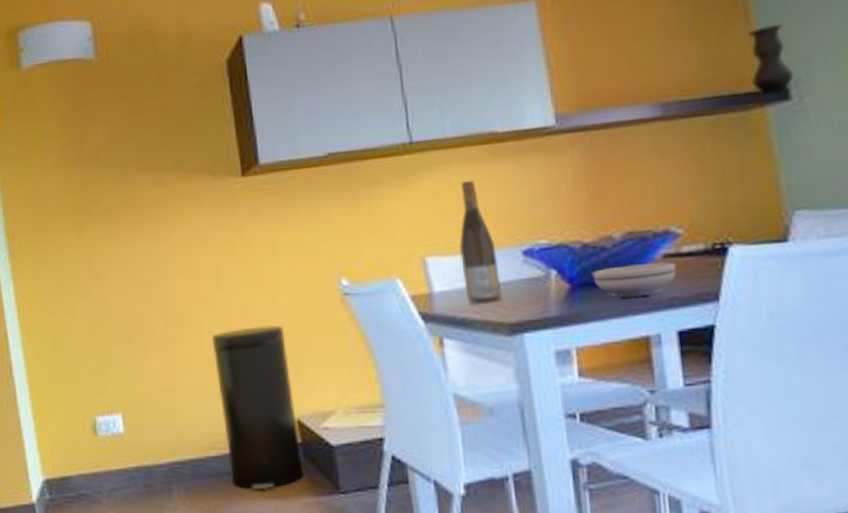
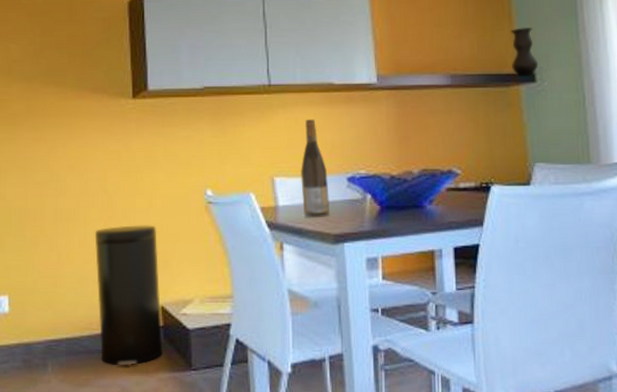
bowl: present [592,262,677,298] -> none [396,193,455,220]

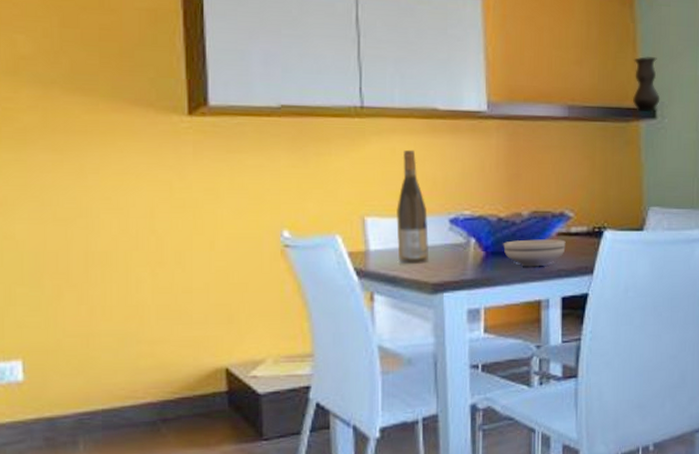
pedal bin: present [94,225,163,365] -> none [139,272,227,439]
bowl: none [396,193,455,220] -> present [503,238,566,267]

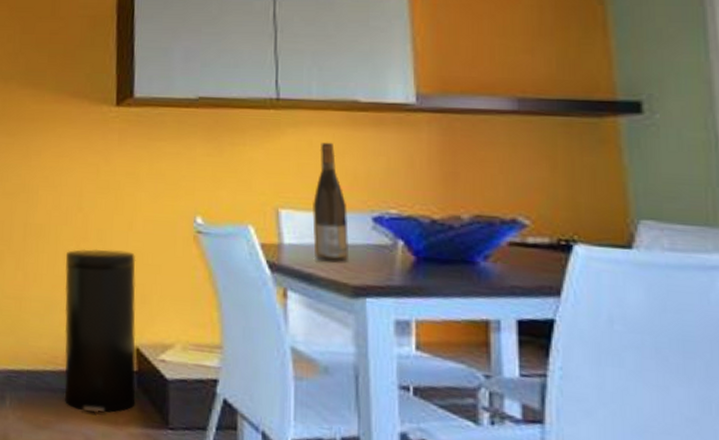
pedal bin: none [139,272,227,439] -> present [64,249,136,413]
bowl: present [503,238,566,267] -> none [438,247,521,280]
vase: present [633,56,660,113] -> none [604,42,647,107]

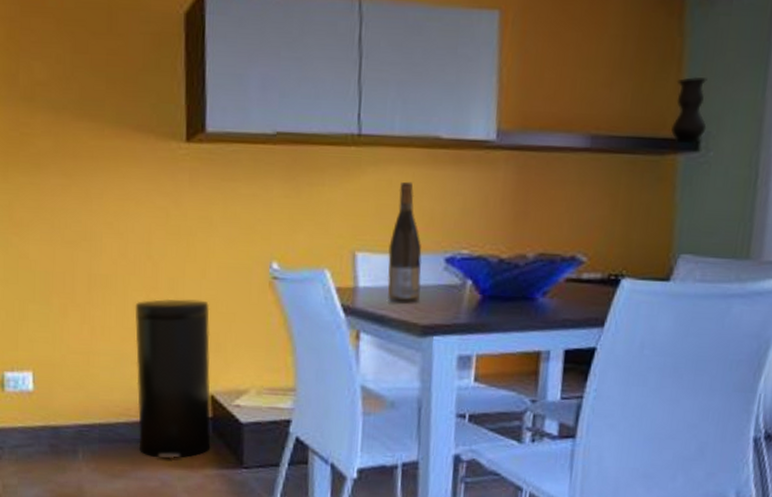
vase: none [604,42,647,107] -> present [671,77,708,144]

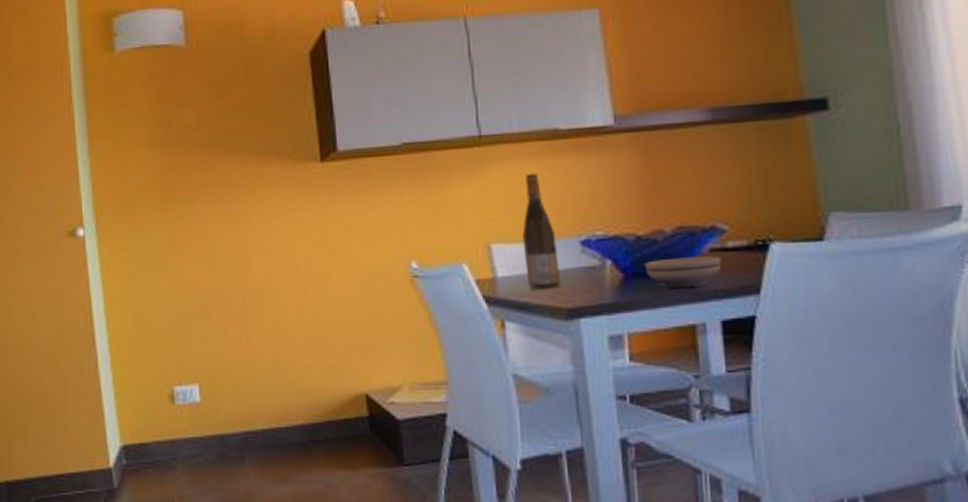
pedal bin: present [135,298,211,458] -> none [287,304,370,459]
bowl: none [502,284,575,315] -> present [644,255,722,288]
vase: present [671,77,708,144] -> none [790,40,832,105]

